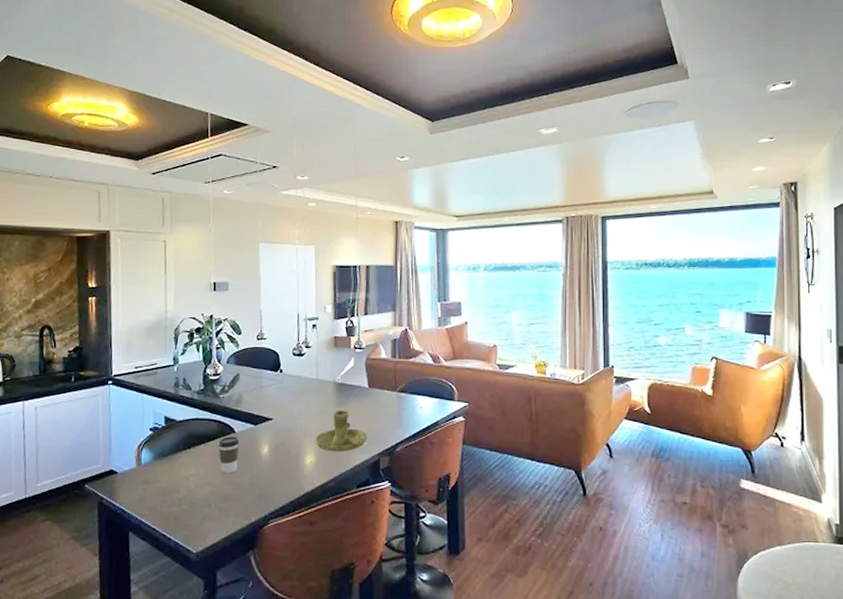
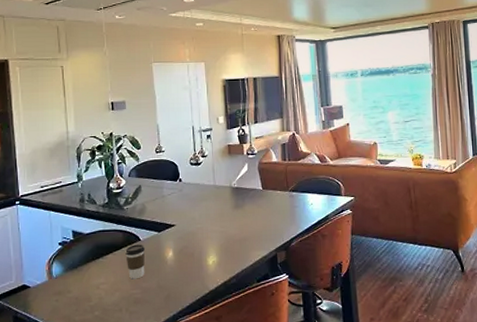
candle holder: present [315,410,368,452] -> none [216,212,265,251]

